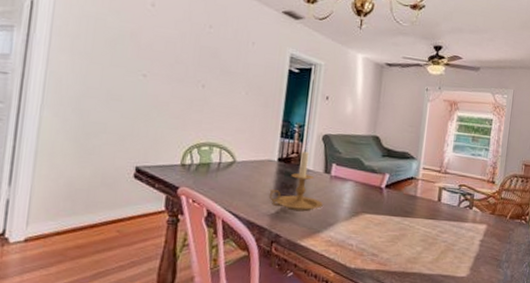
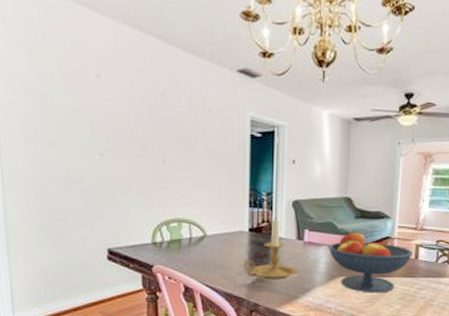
fruit bowl: none [354,169,437,233] -> present [329,232,414,293]

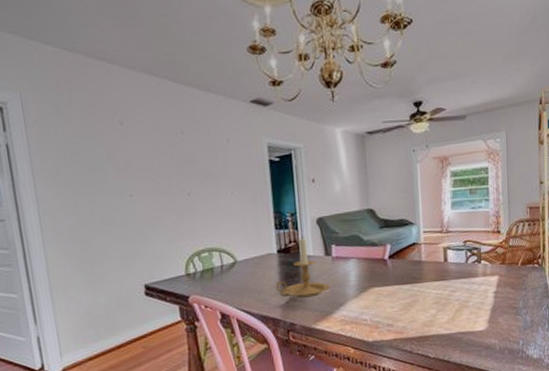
fruit bowl: present [329,232,414,293] -> none [357,242,442,301]

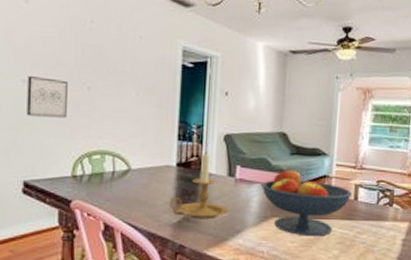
wall art: none [133,190,173,227] -> present [27,76,68,118]
fruit bowl: none [357,242,442,301] -> present [262,169,353,237]

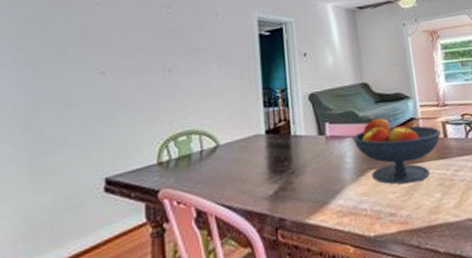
wall art: present [27,76,68,118] -> none [106,66,149,108]
candle holder: present [169,152,229,220] -> none [262,114,325,187]

